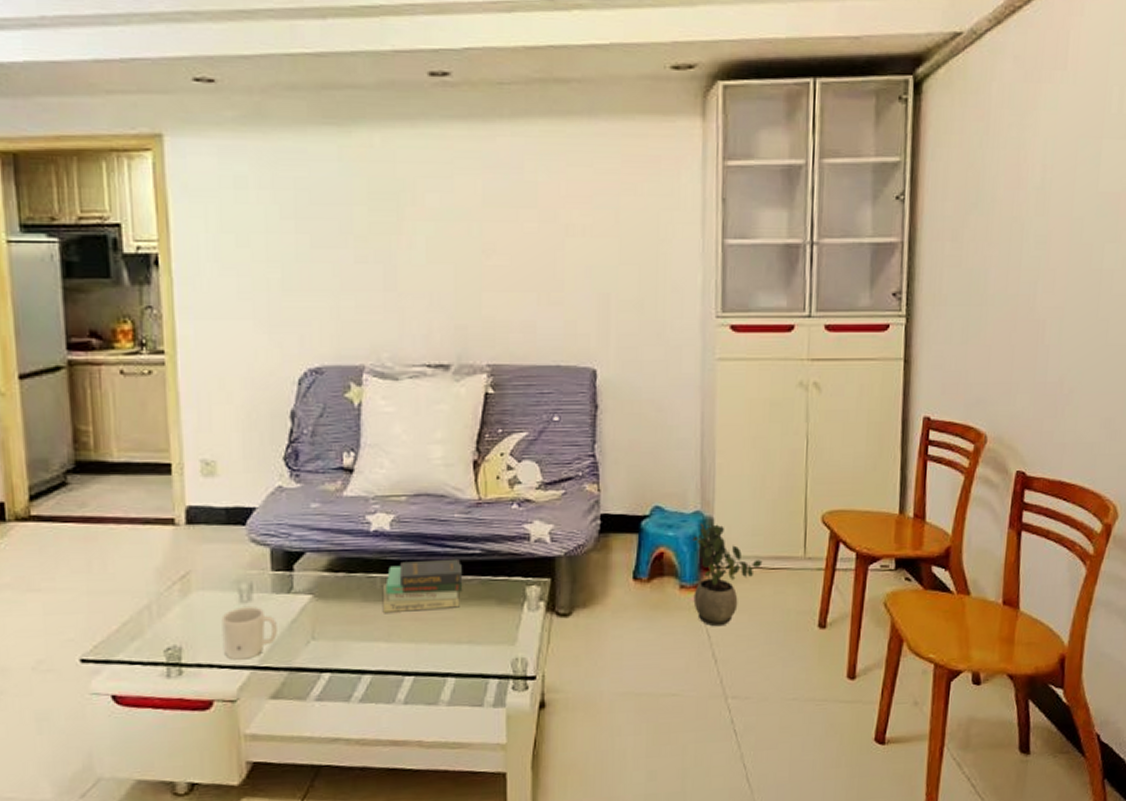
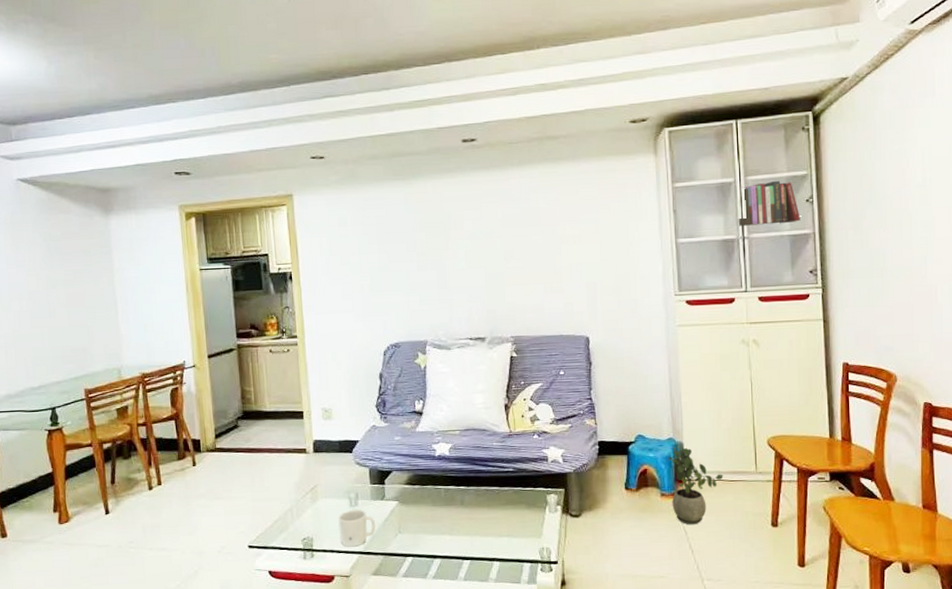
books: present [382,558,463,613] -> none [446,475,502,514]
books: none [806,167,887,228] -> present [738,180,800,227]

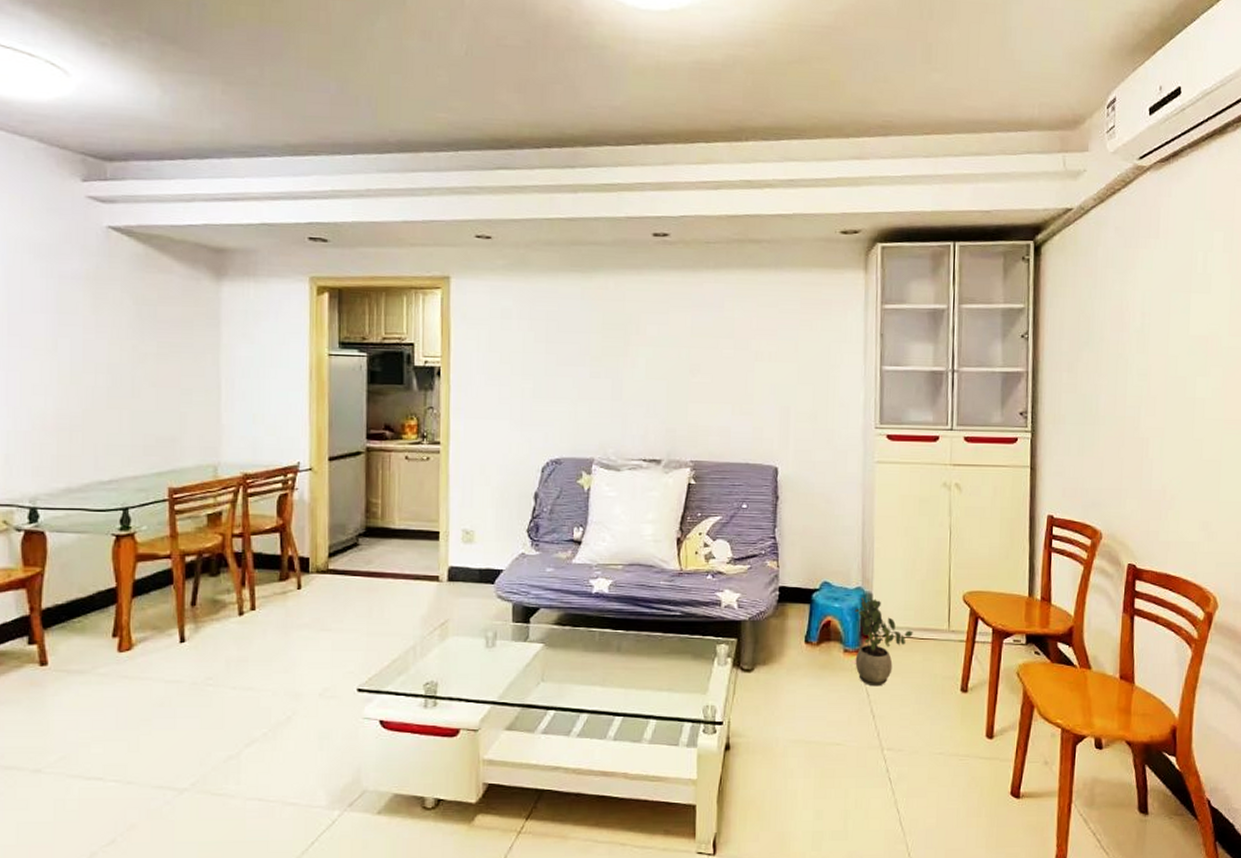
mug: present [338,510,375,548] -> none [470,652,514,697]
books: present [738,180,800,227] -> none [948,311,1014,359]

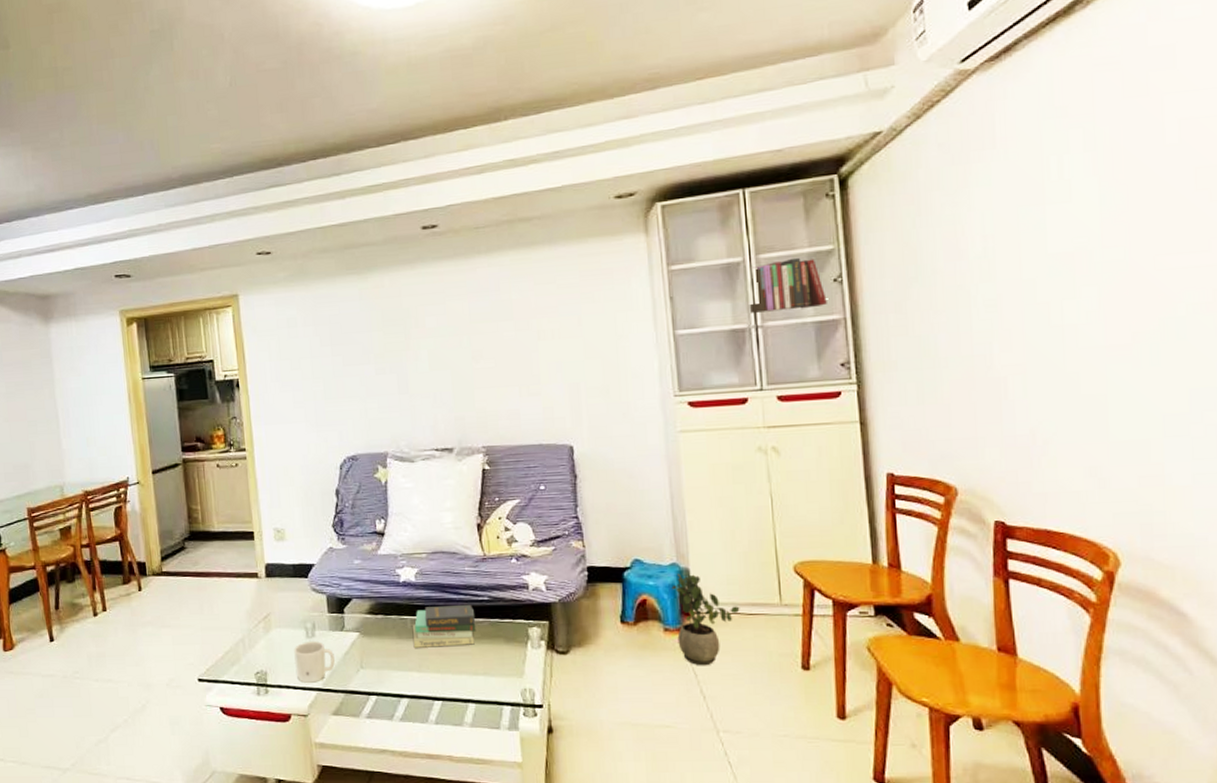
mug: none [470,652,514,697] -> present [294,641,335,684]
books: none [599,618,666,661] -> present [413,604,476,648]
books: none [948,311,1014,359] -> present [749,257,827,314]

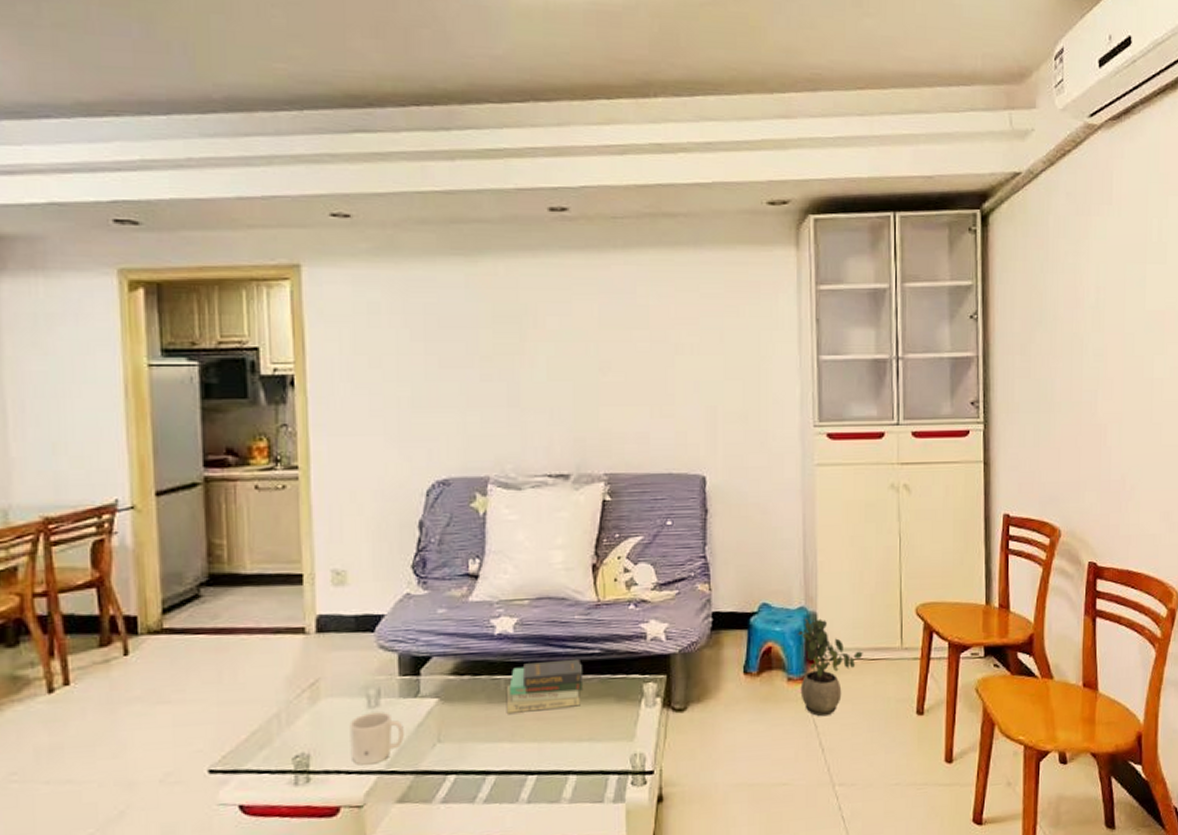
books: present [749,257,827,314] -> none [892,290,963,345]

